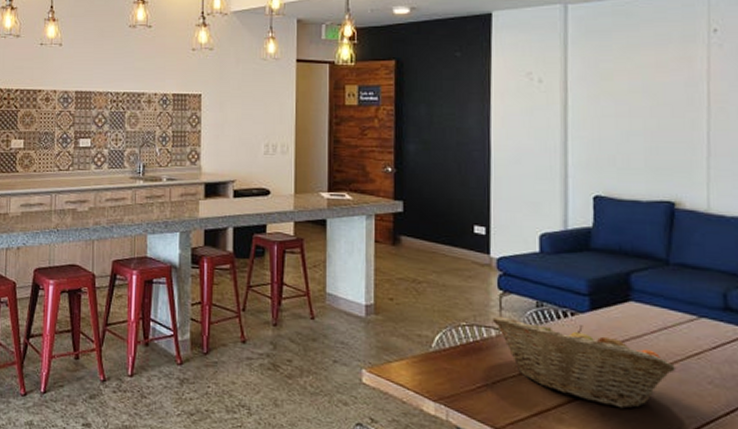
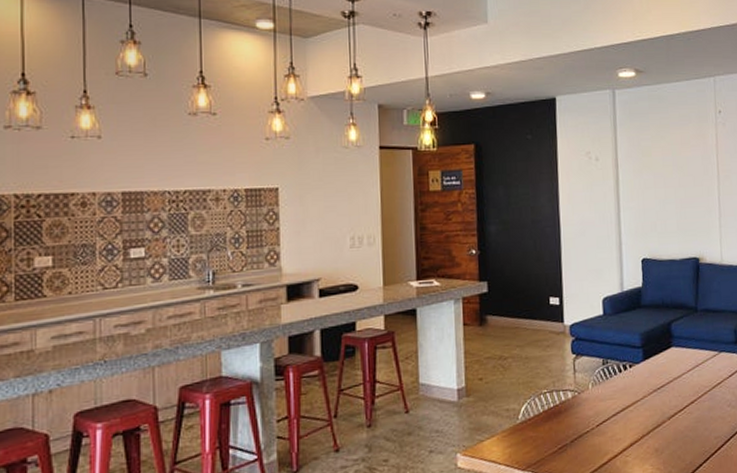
fruit basket: present [492,316,677,409] -> none [568,375,707,442]

